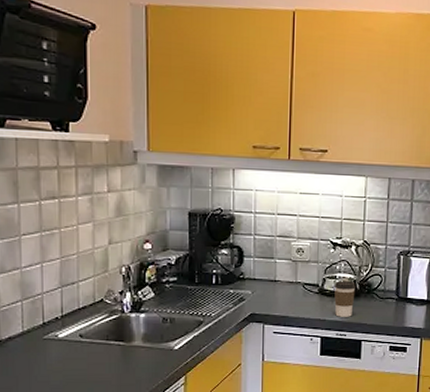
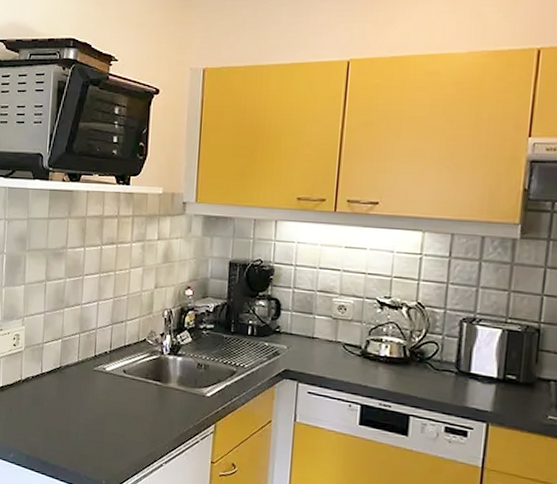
coffee cup: present [333,281,356,317] -> none [378,344,405,387]

